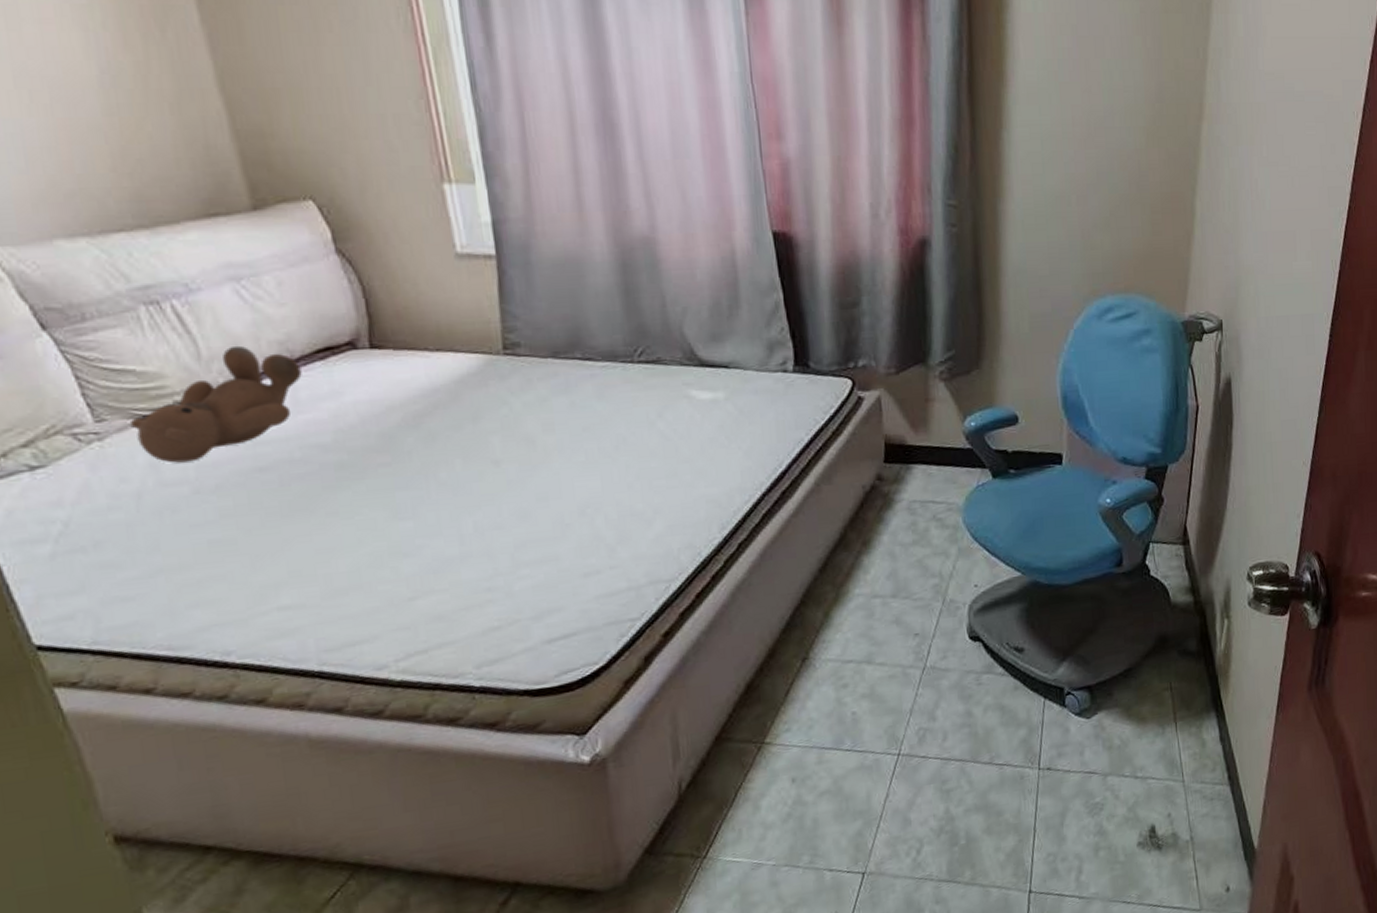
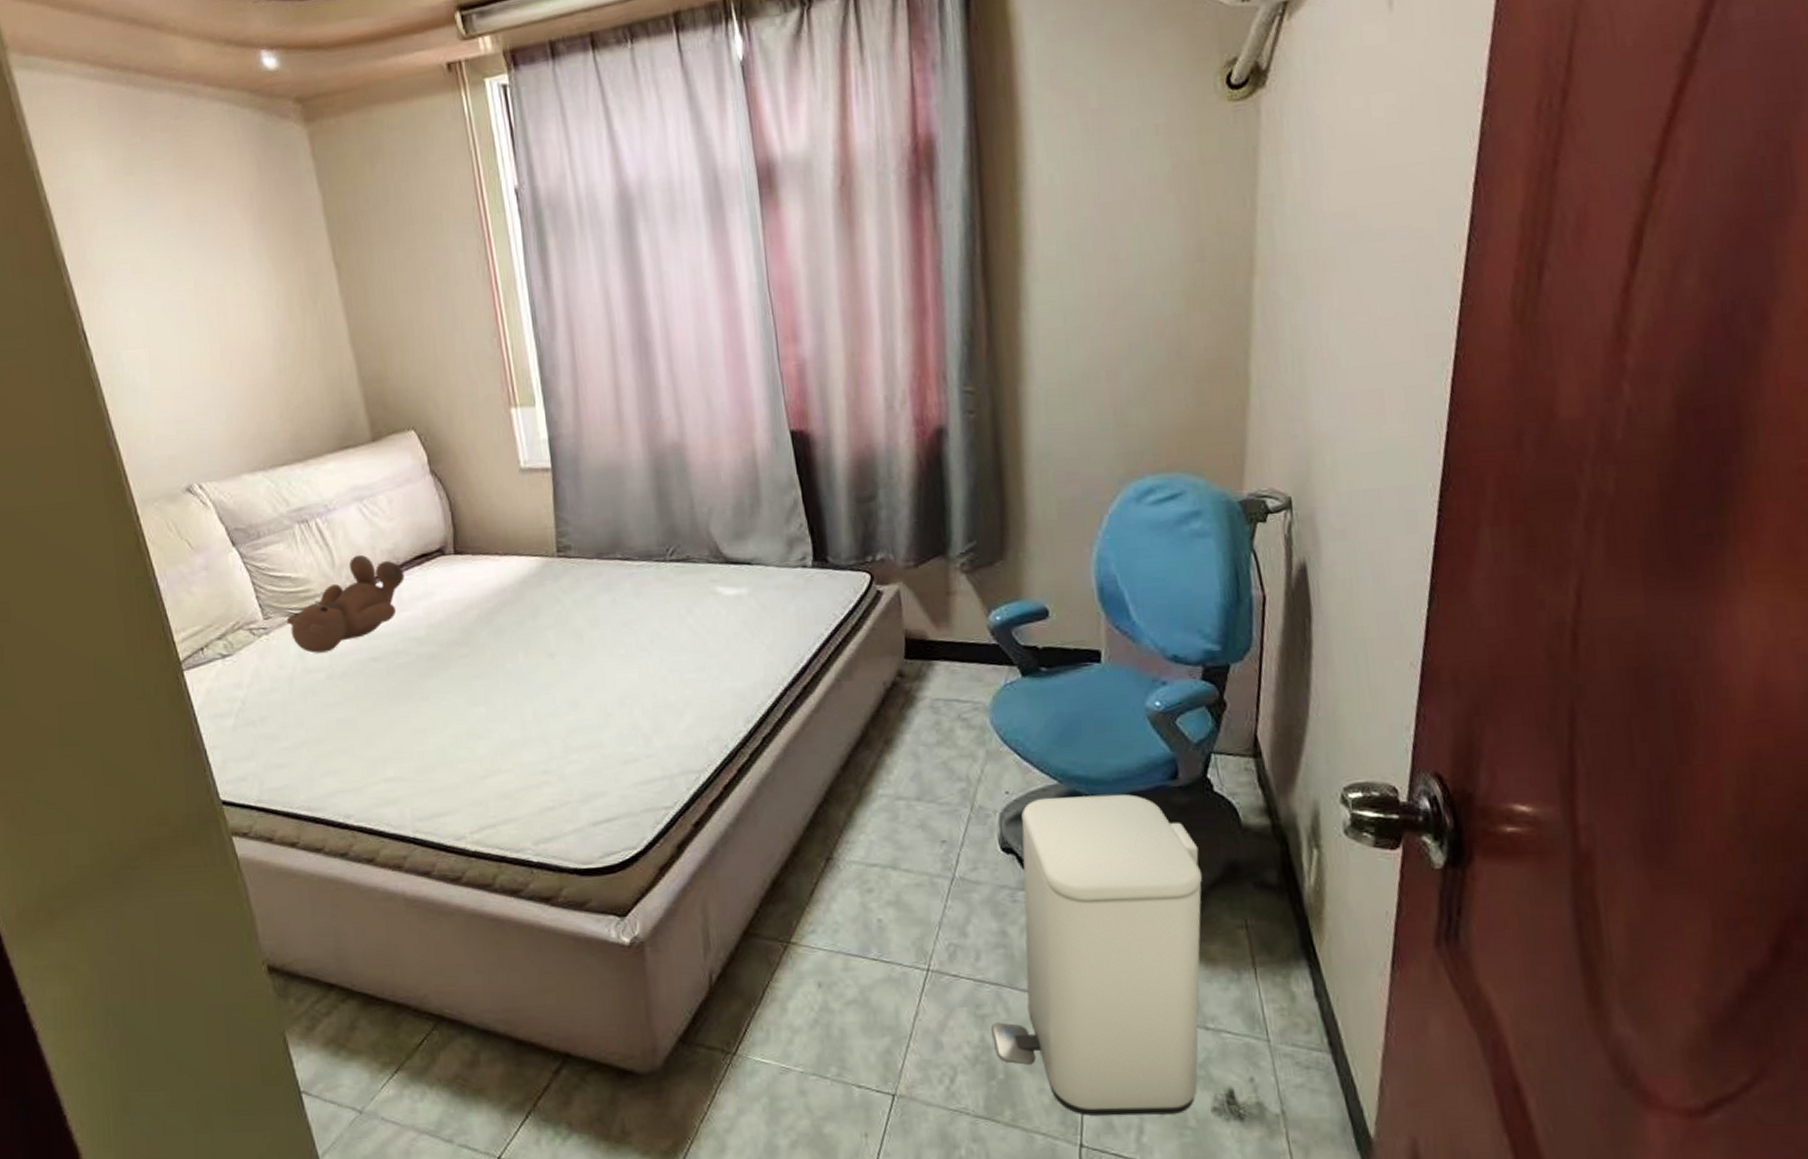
pedal bin: none [955,581,1139,865] -> present [991,793,1203,1116]

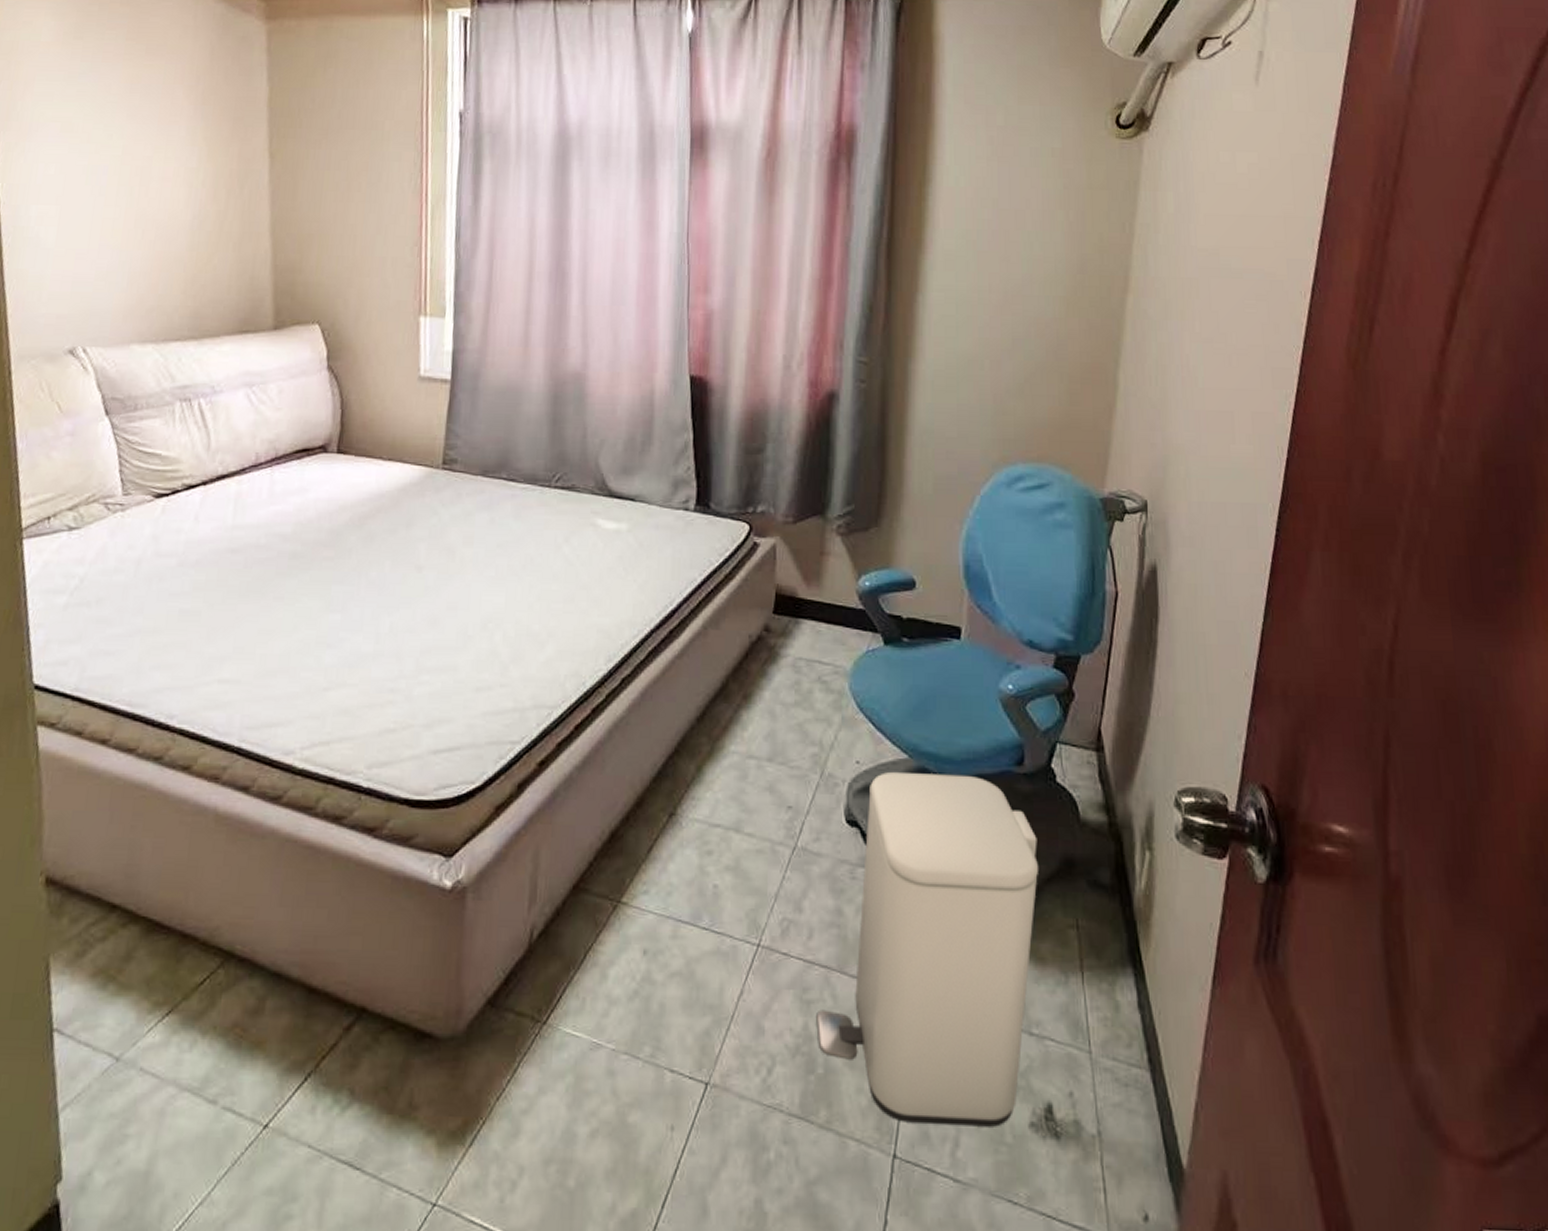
teddy bear: present [286,554,405,654] -> none [146,441,281,537]

